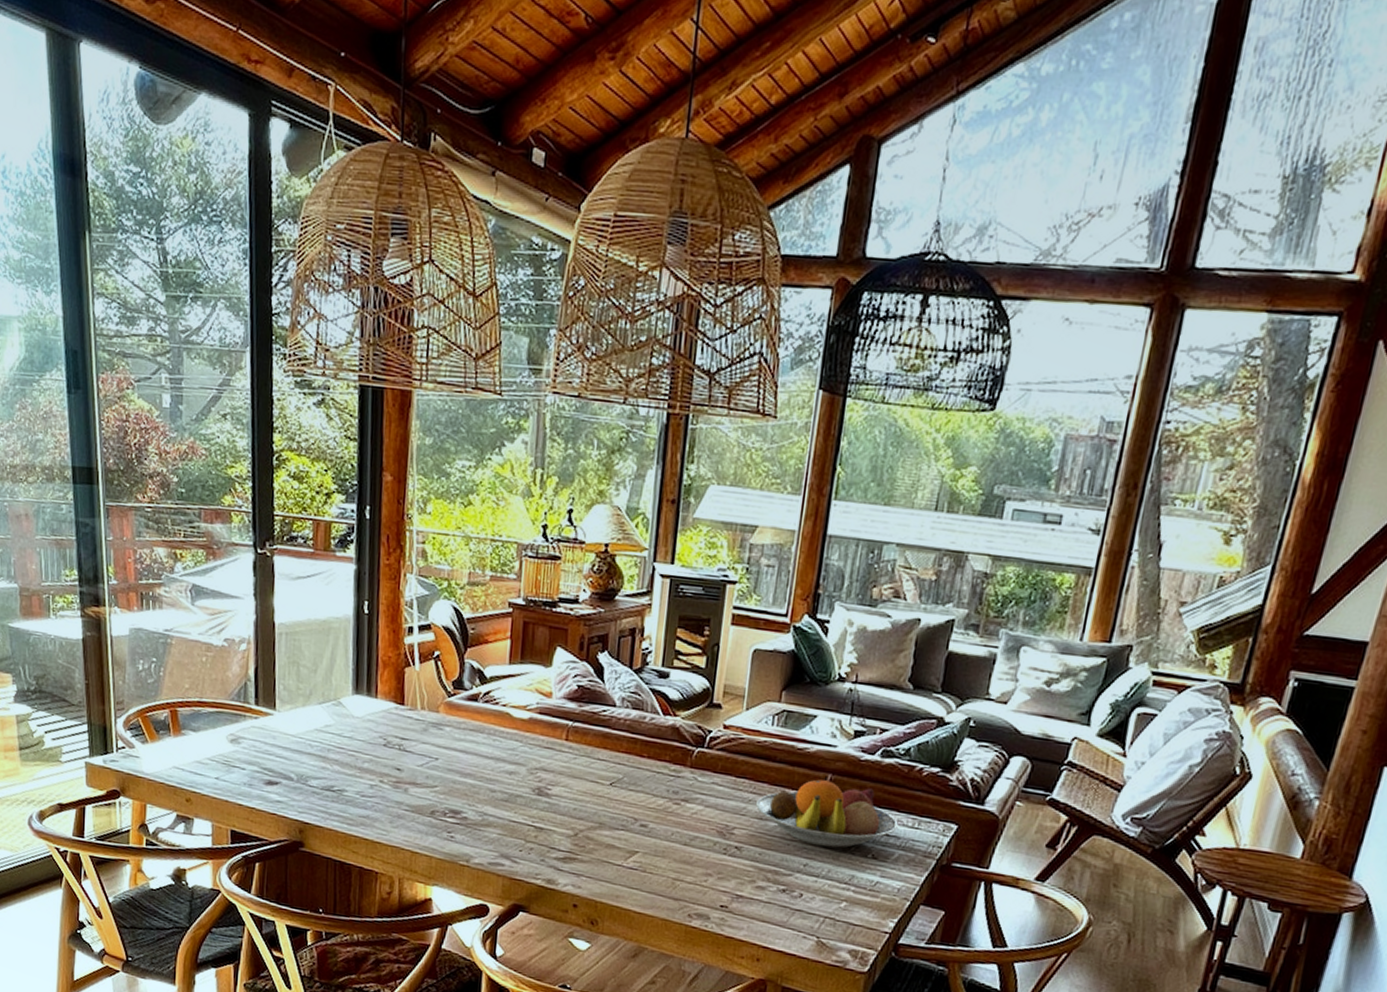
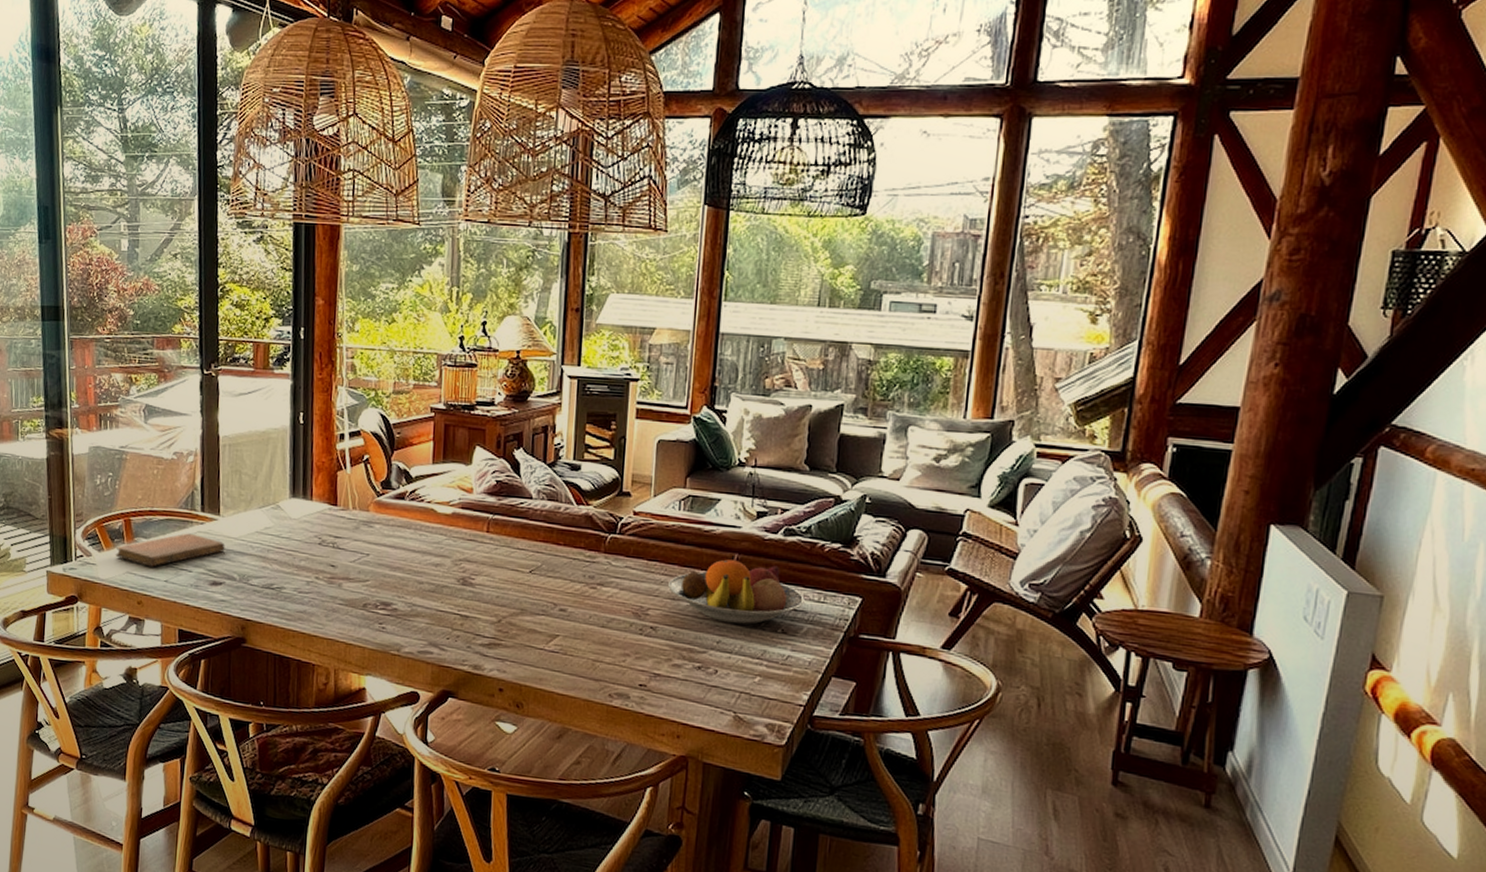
notebook: none [160,727,282,763] -> present [115,533,225,567]

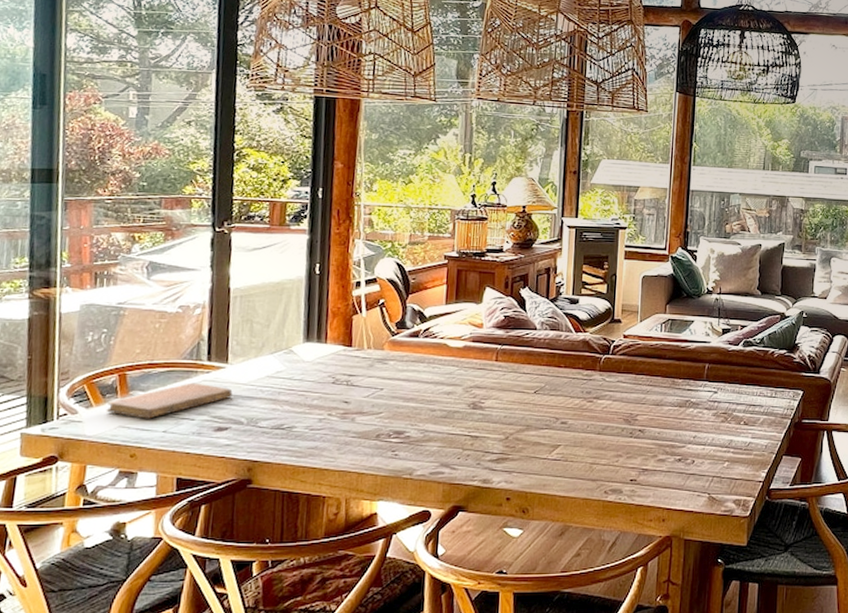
fruit bowl: present [667,555,805,625] -> none [652,365,761,421]

